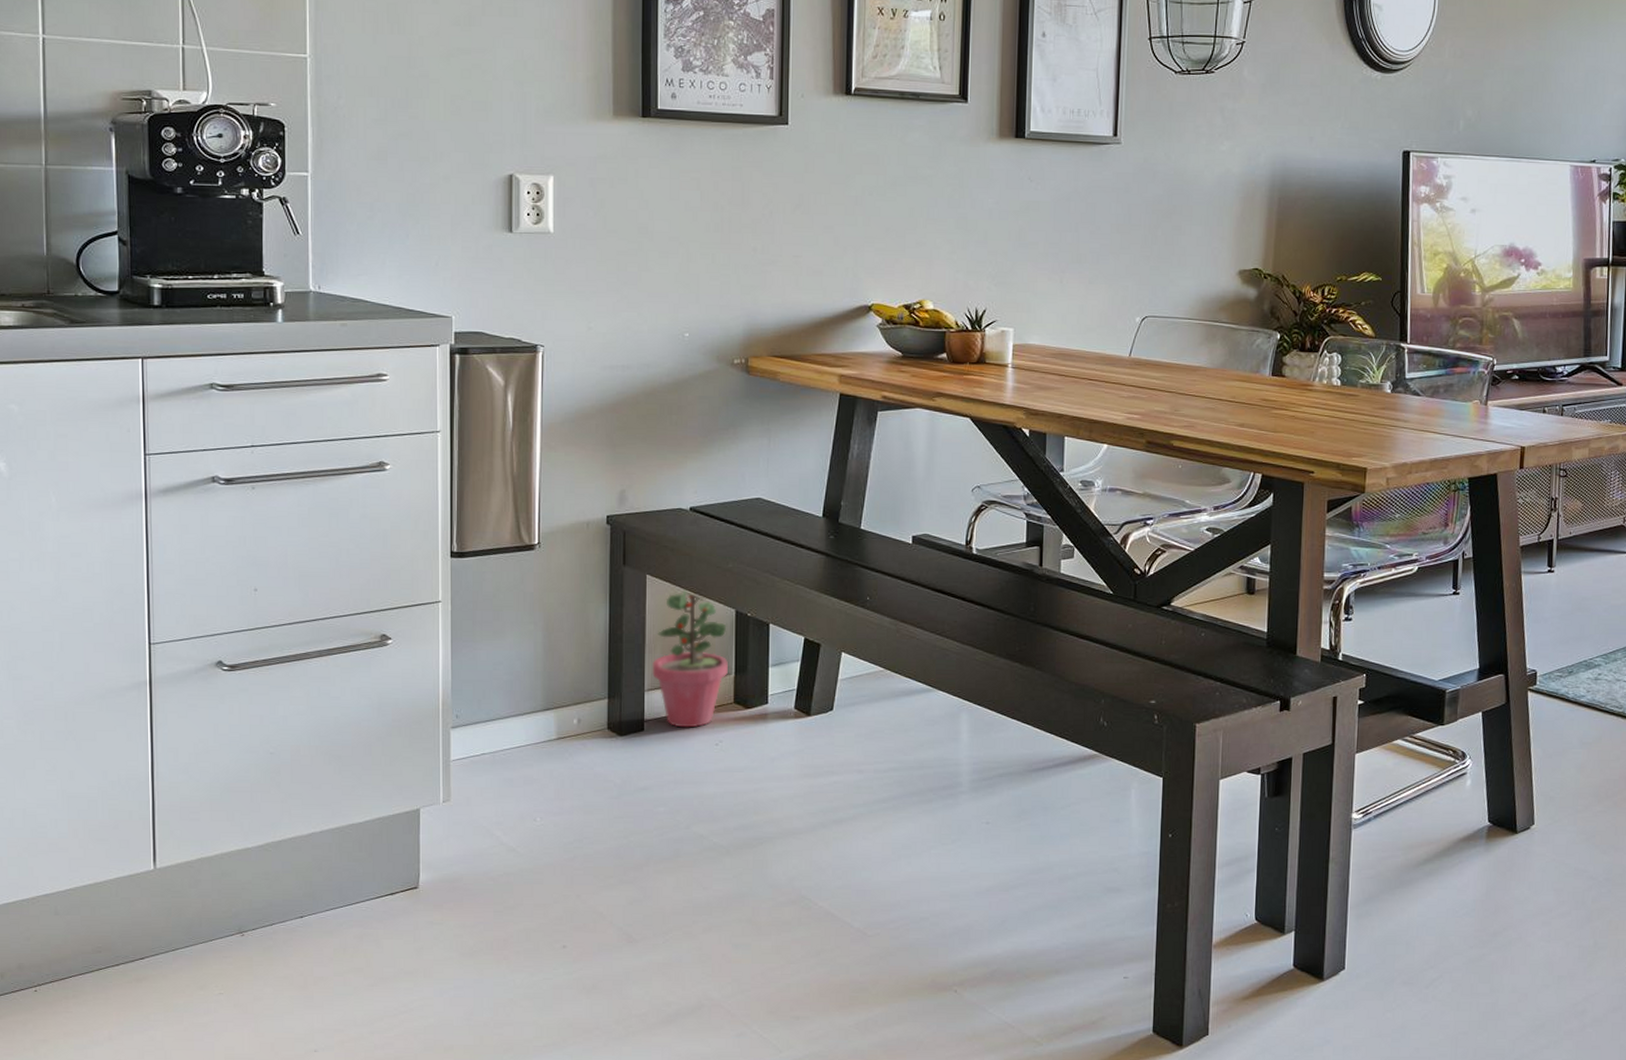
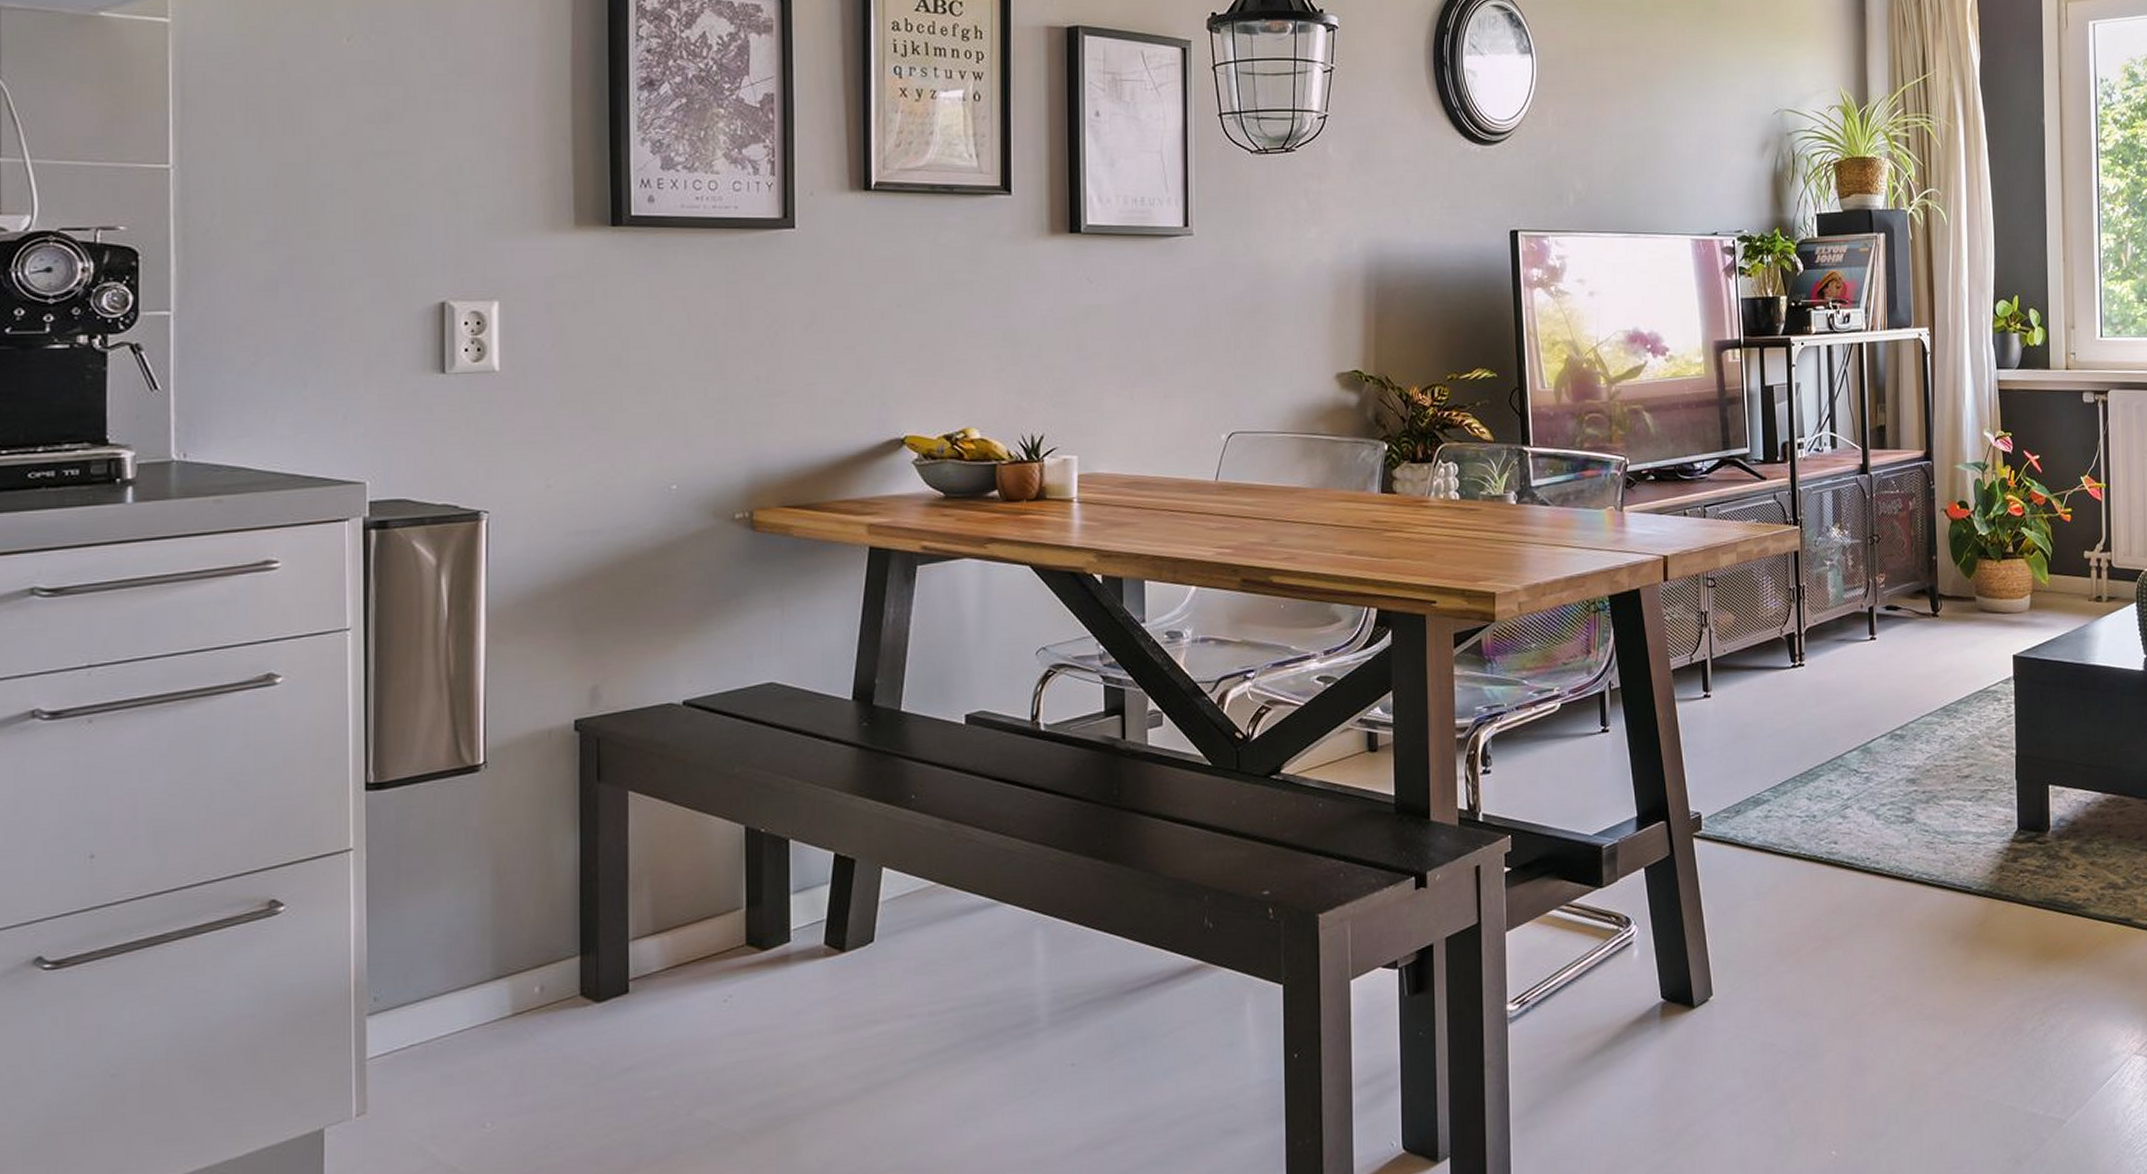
potted plant: present [652,589,728,728] -> none [638,805,737,984]

